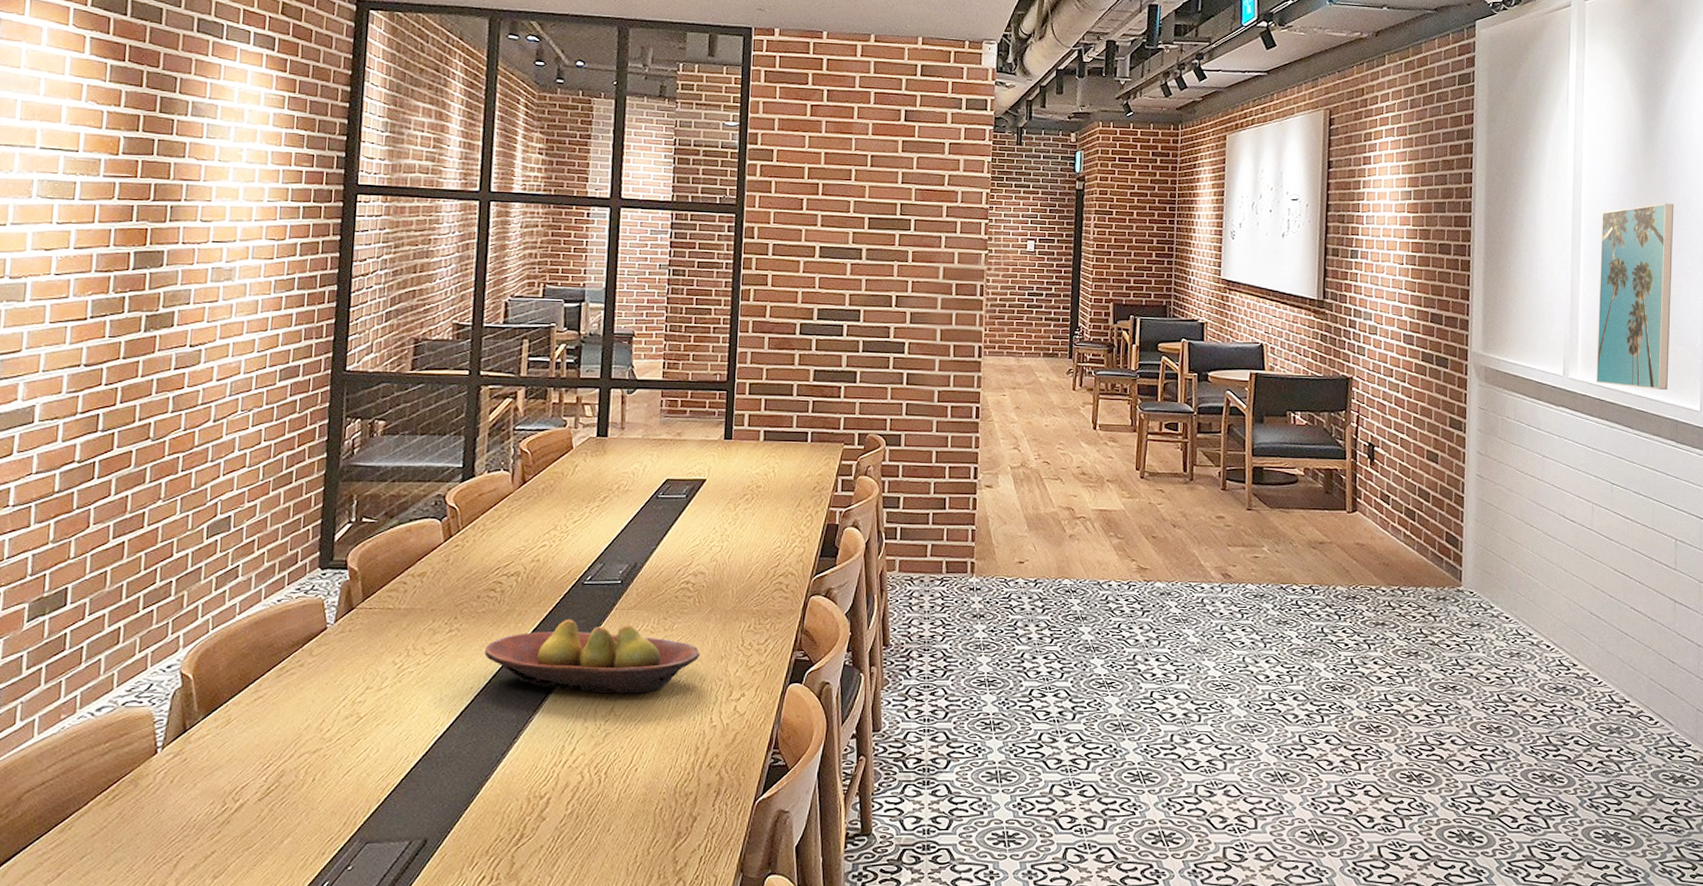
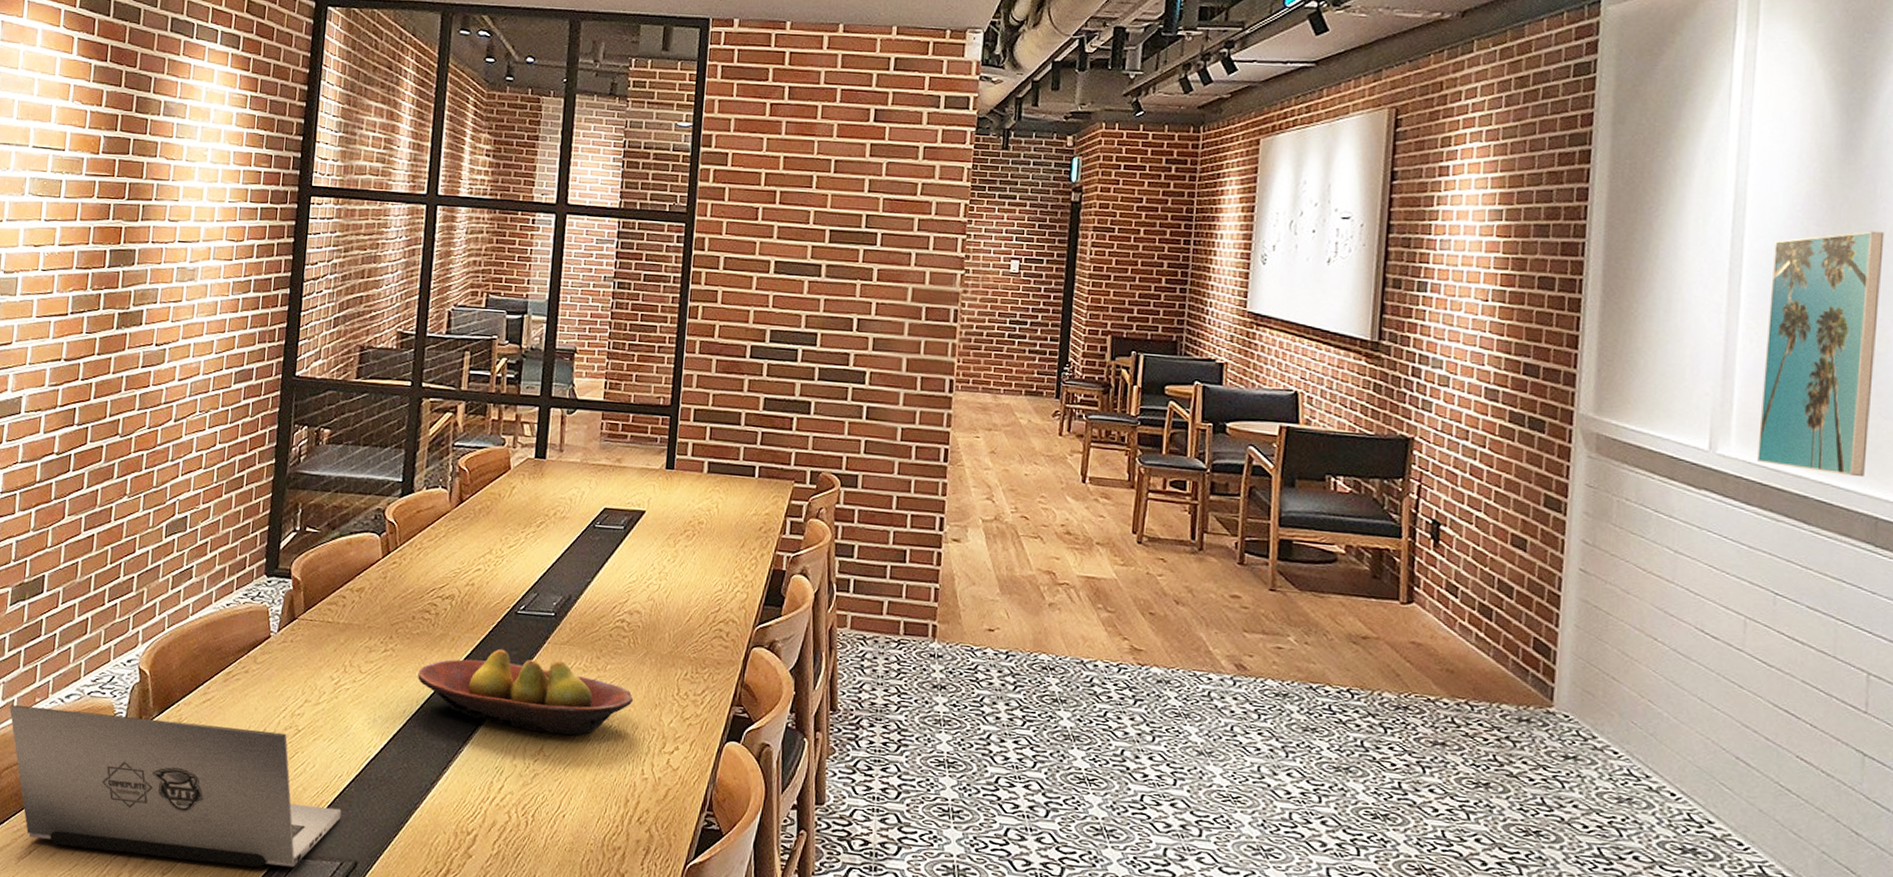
laptop: none [30,722,409,864] -> present [9,705,342,868]

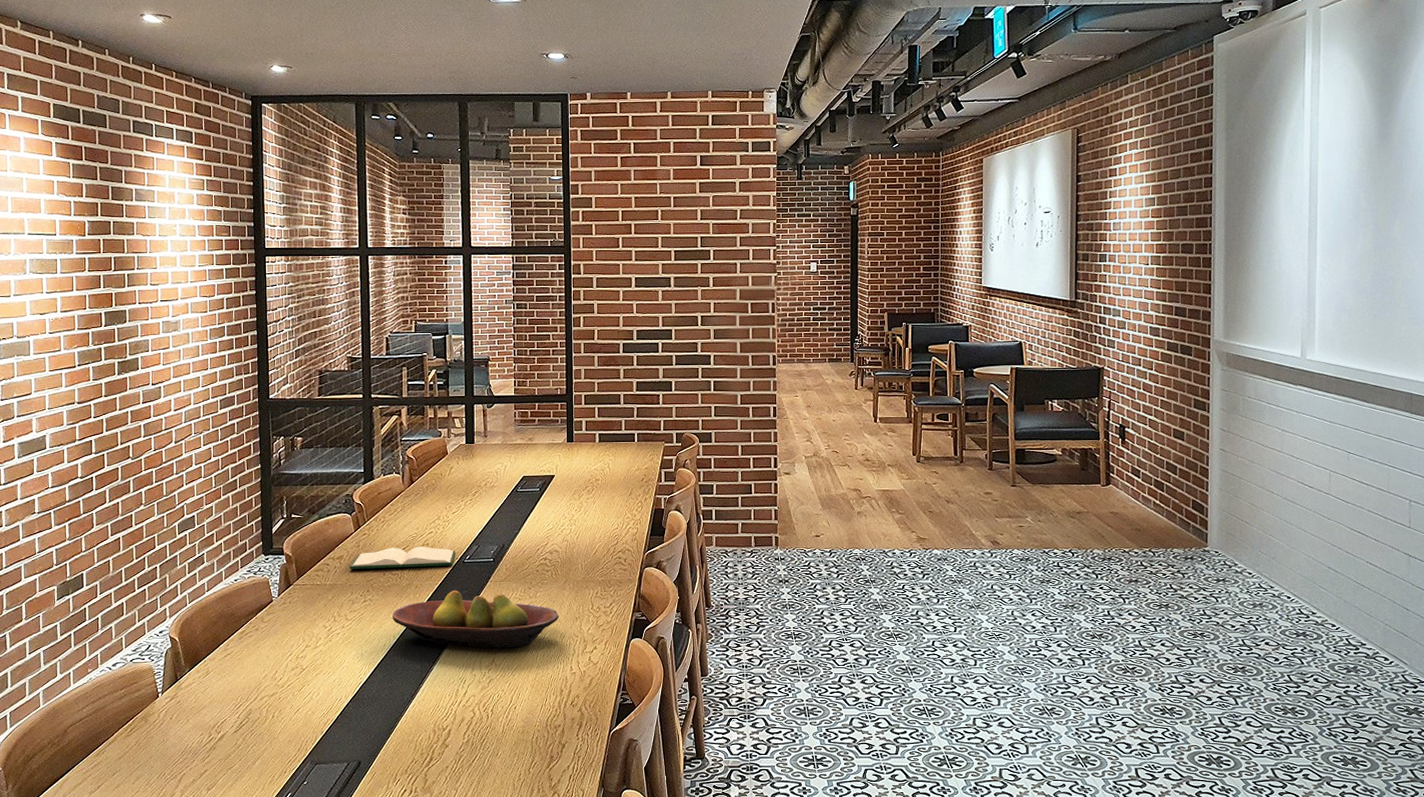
laptop: present [9,705,342,868] -> none [67,672,344,779]
hardback book: none [371,584,508,616] -> present [350,546,456,570]
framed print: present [1757,231,1885,478] -> none [1333,193,1409,367]

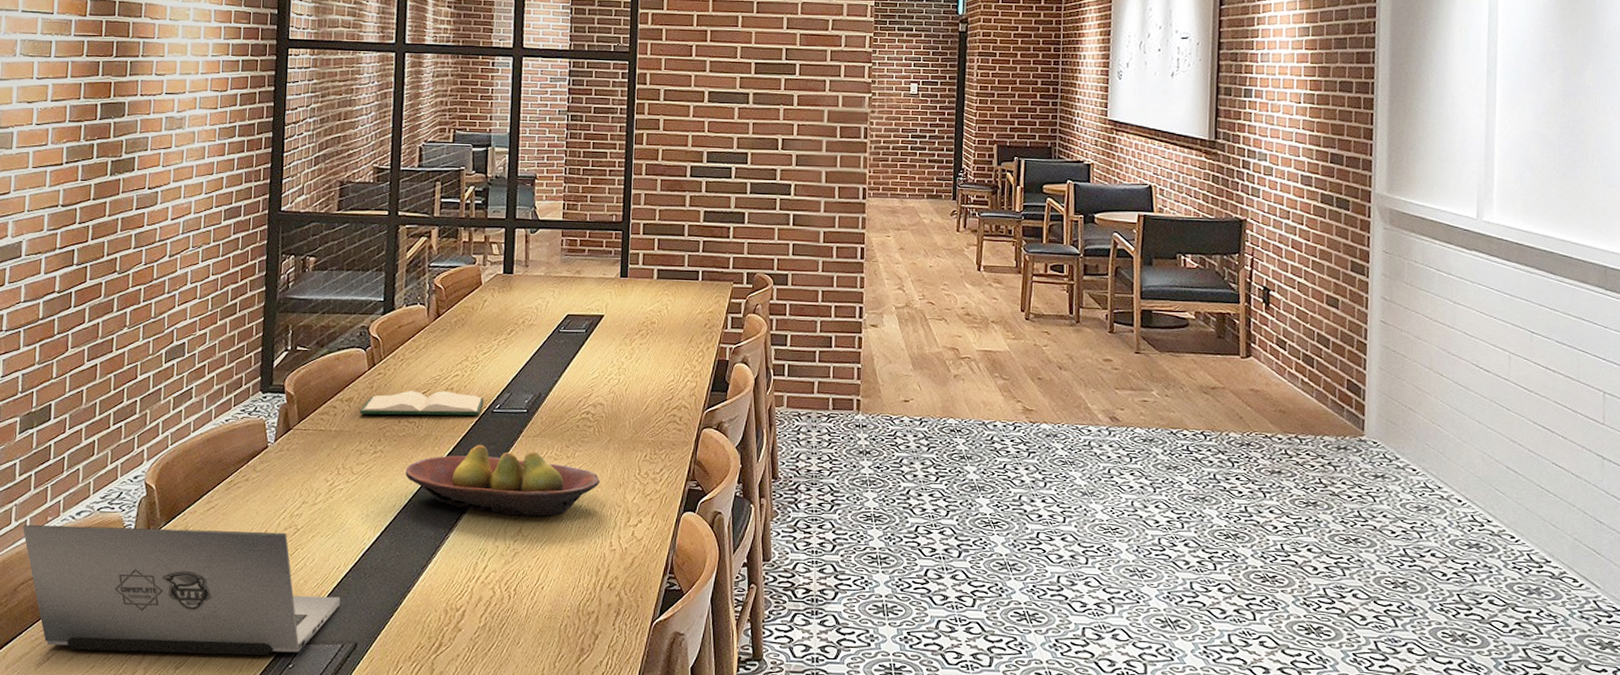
laptop: none [67,672,344,779] -> present [23,525,341,655]

